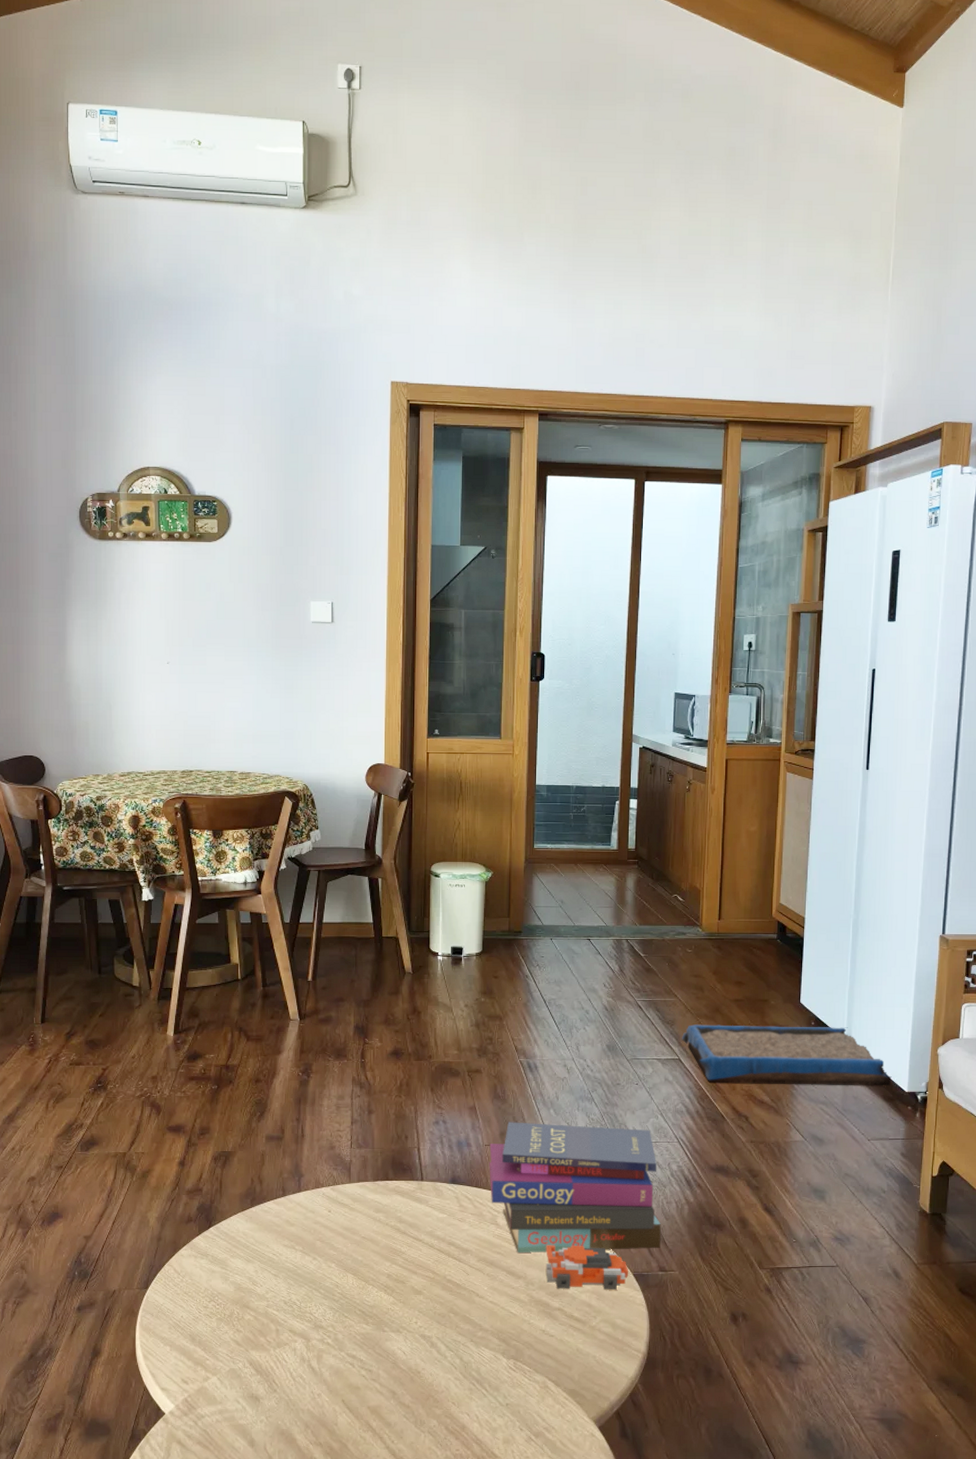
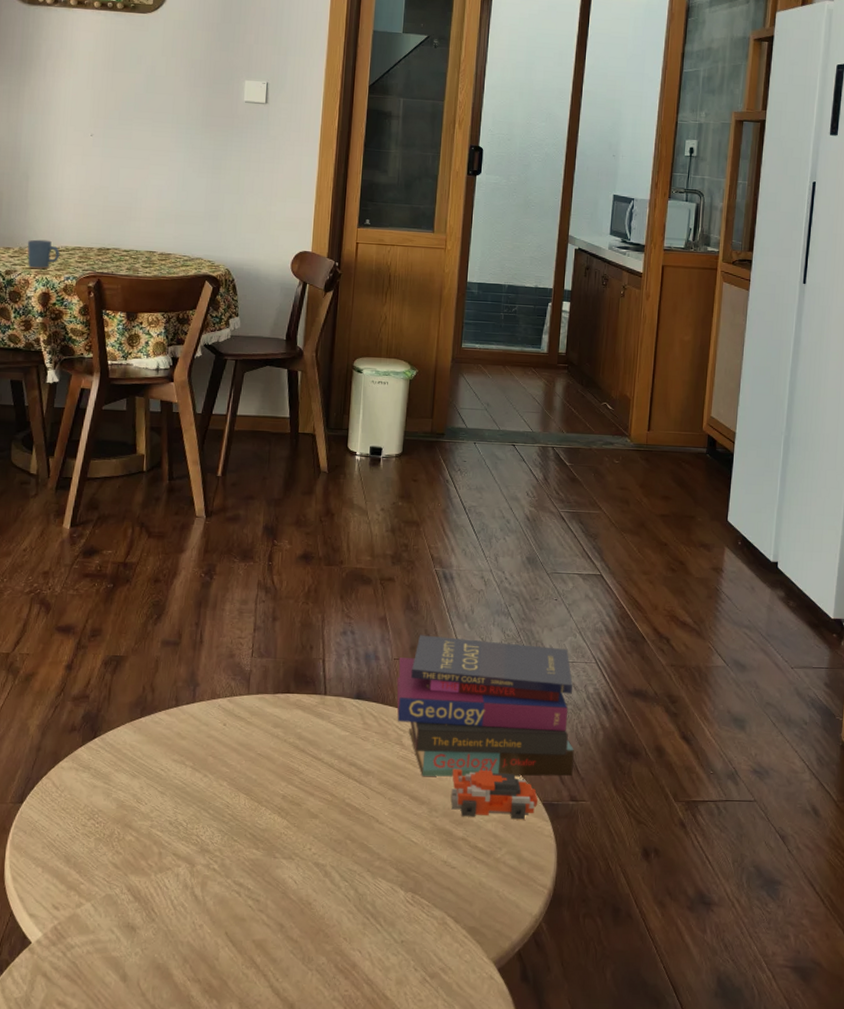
mug: none [114,765,146,794] -> present [27,239,60,270]
pet bed: present [681,1024,892,1085] -> none [604,539,818,611]

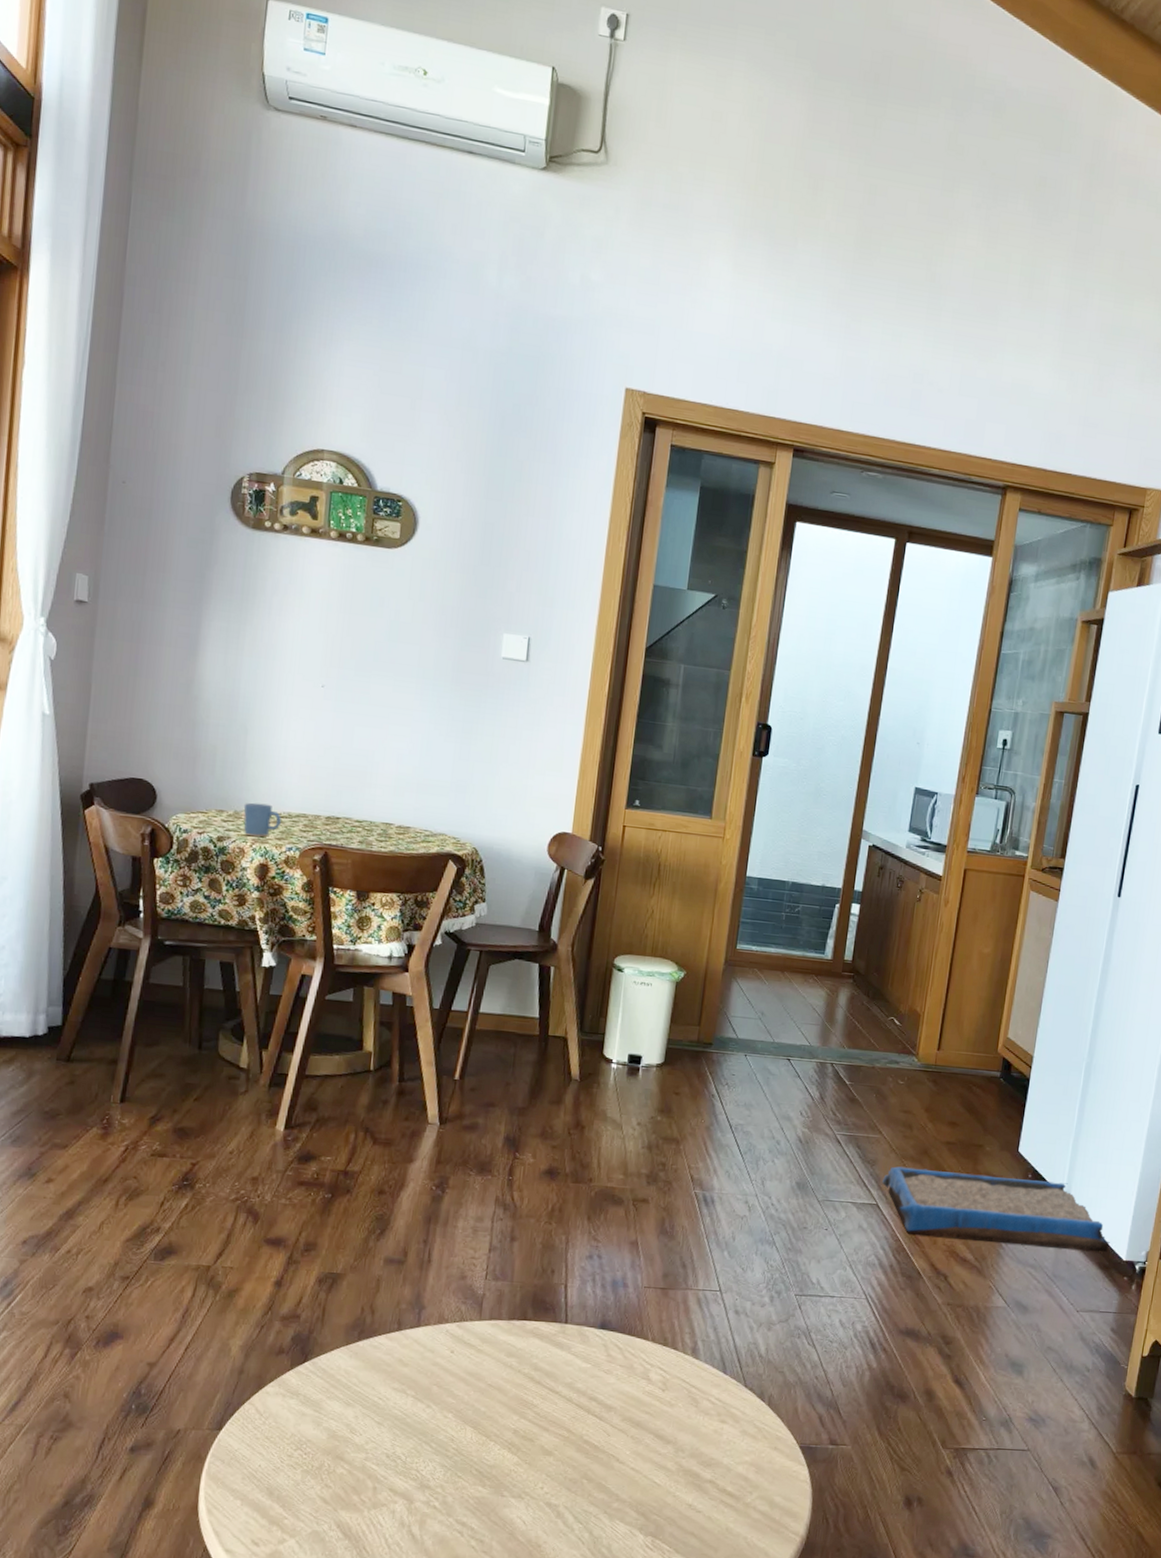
books: present [396,635,575,777] -> none [644,1262,840,1419]
toy car: present [450,769,539,820] -> none [699,1407,795,1463]
pet bed: none [604,539,818,611] -> present [881,1166,1110,1252]

